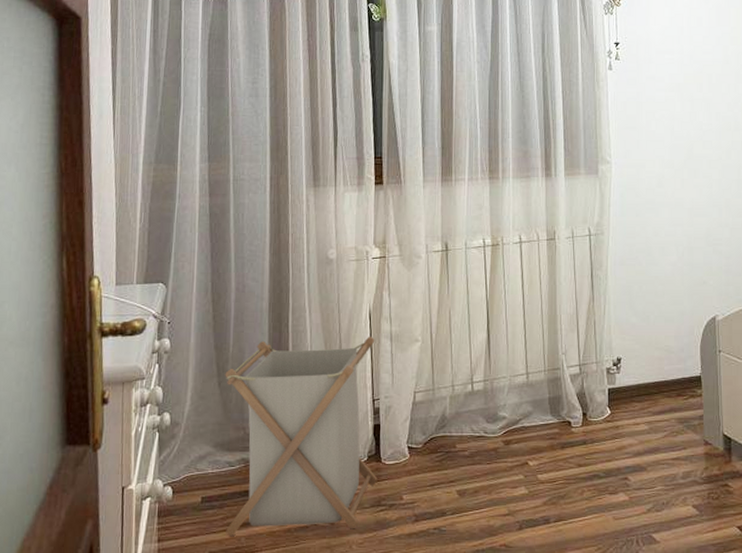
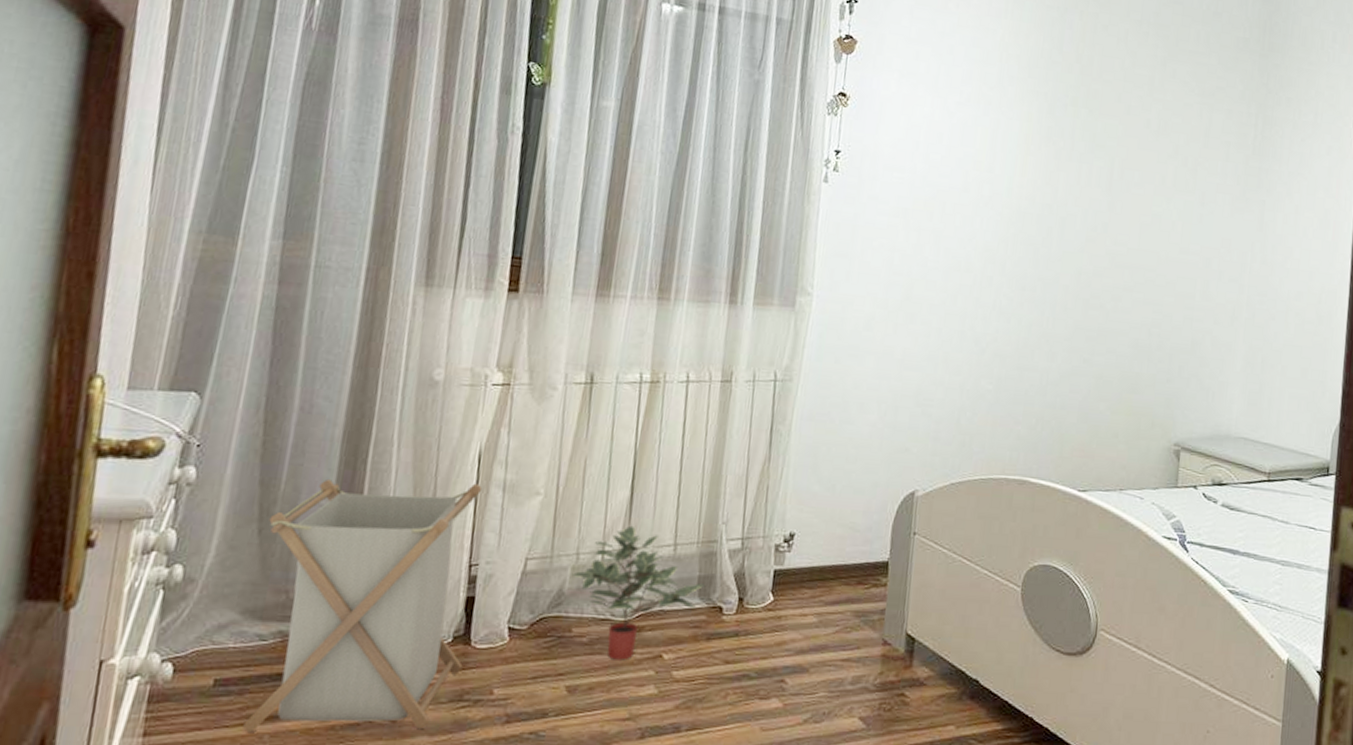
potted plant: none [450,360,554,468] -> present [571,525,705,660]

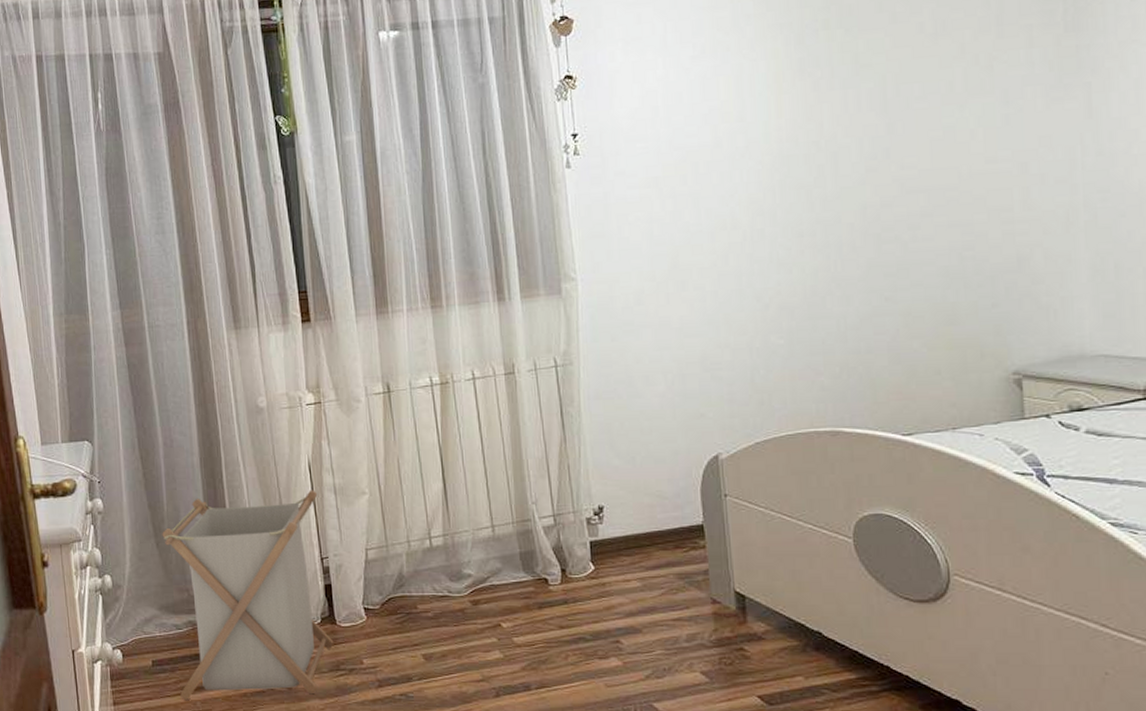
potted plant: present [571,525,705,660] -> none [407,513,527,630]

